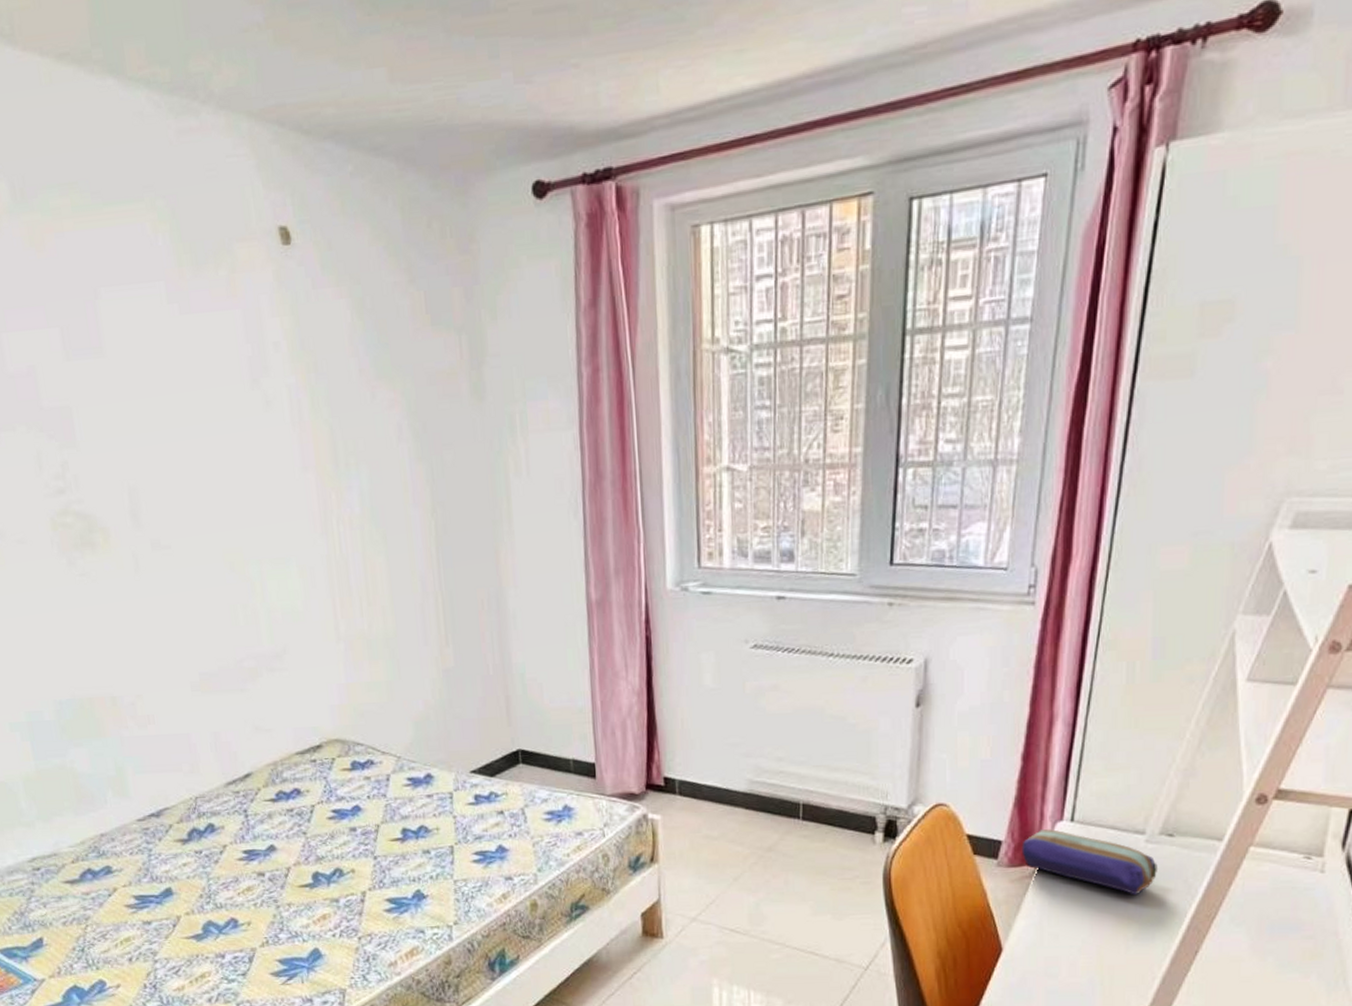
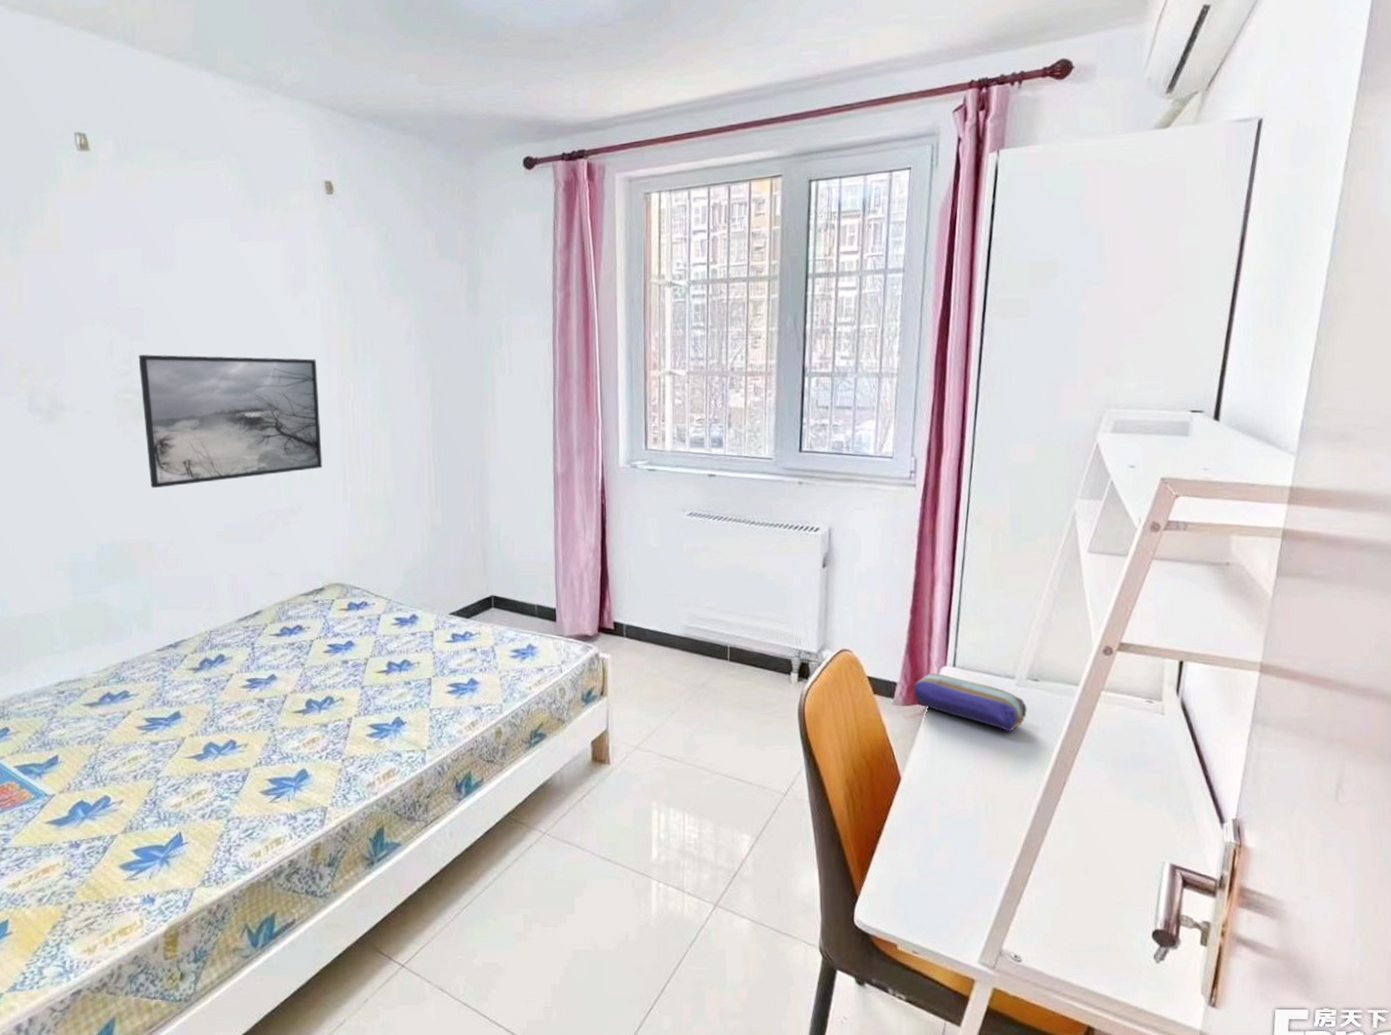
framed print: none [73,465,308,632] -> present [138,354,323,489]

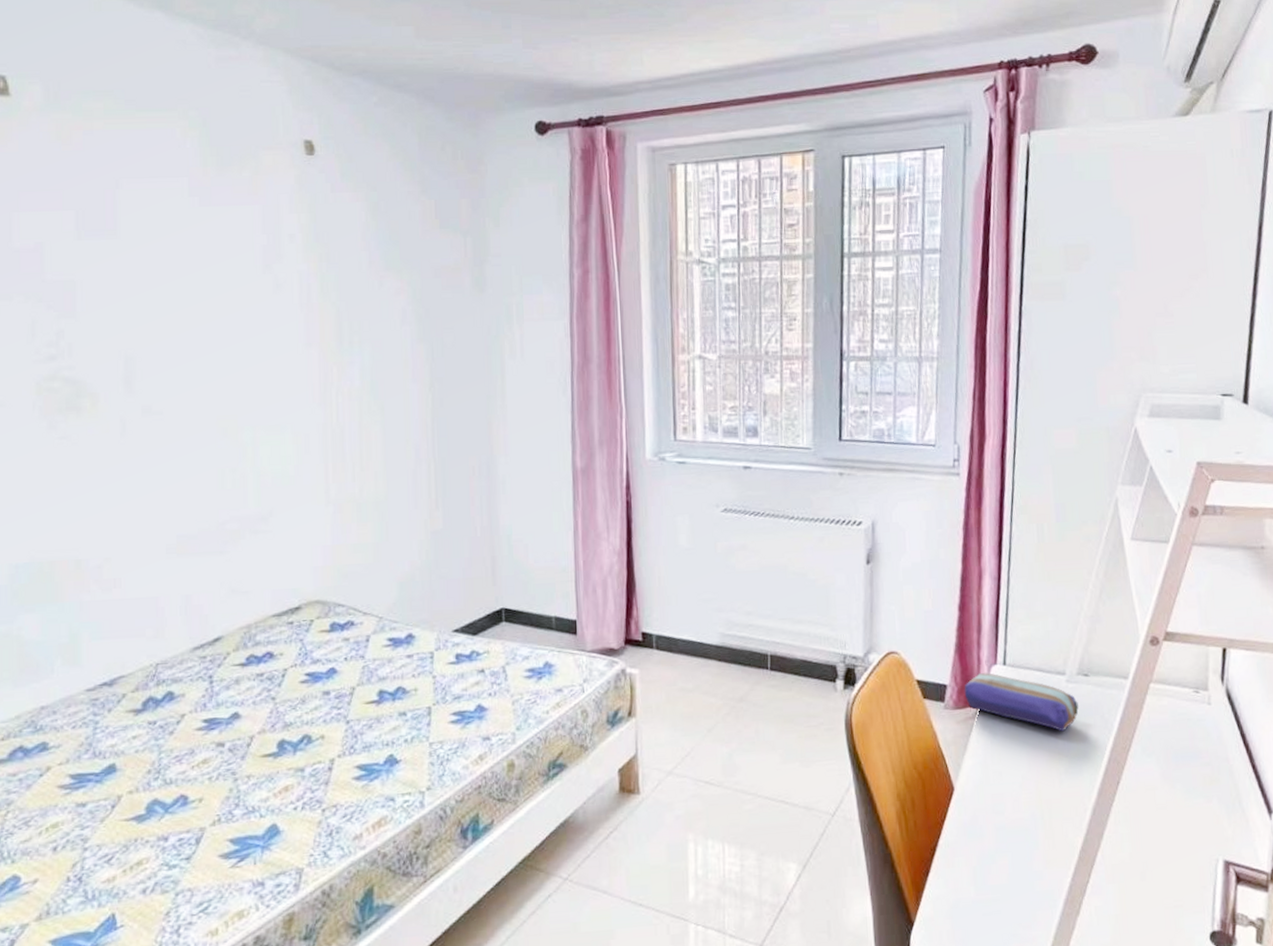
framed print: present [138,354,323,489] -> none [68,335,300,495]

